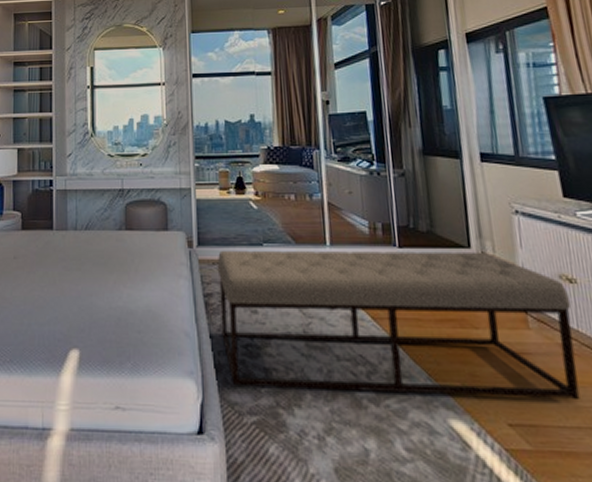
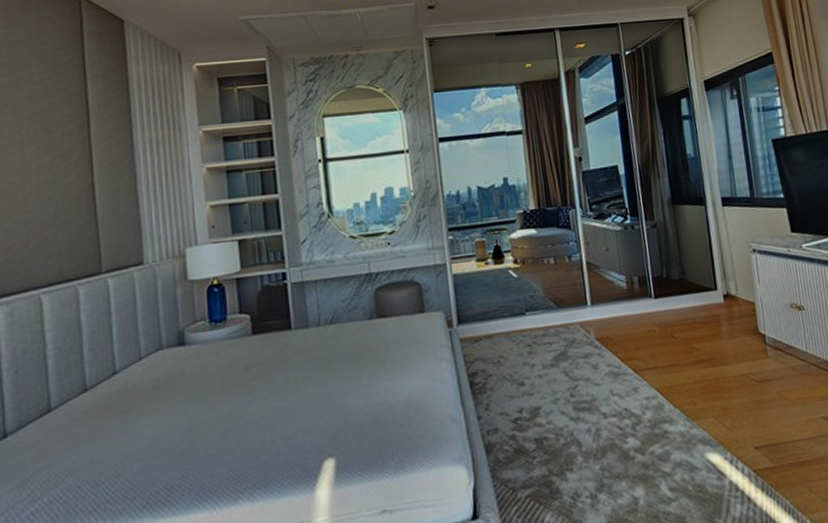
bench: present [217,250,580,401] -> none [479,291,810,463]

